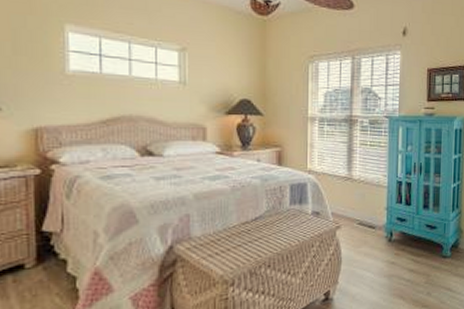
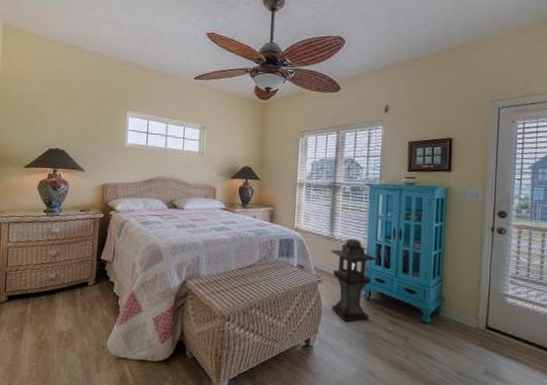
lantern: none [350,178,397,268] -> present [331,239,376,322]

